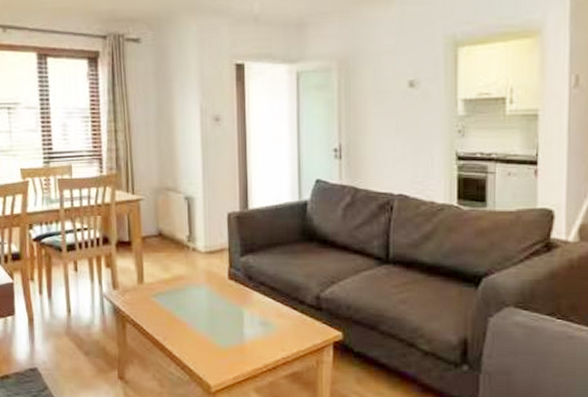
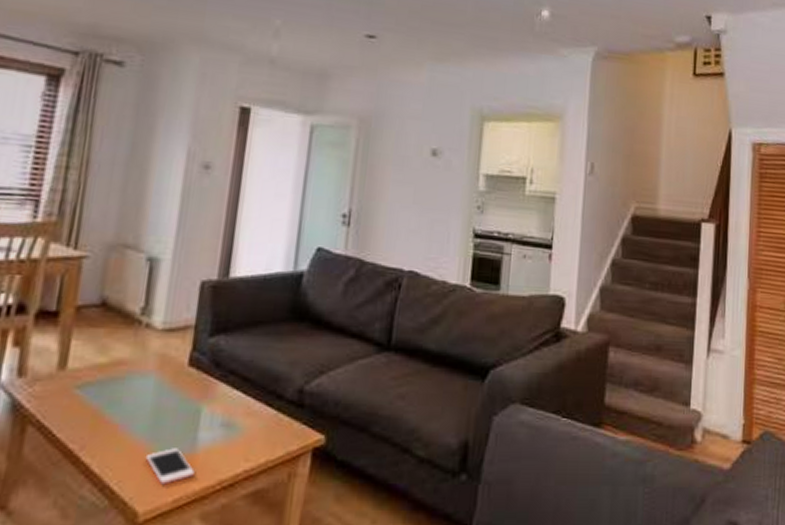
cell phone: none [208,340,246,366] -> present [145,448,195,485]

